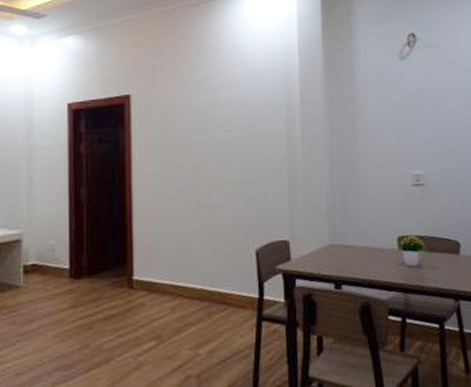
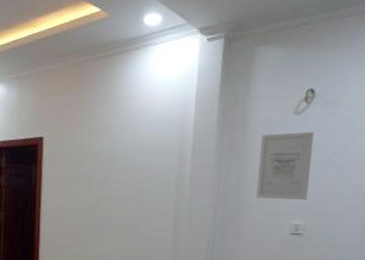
wall art: none [370,76,425,149] -> present [256,131,314,200]

